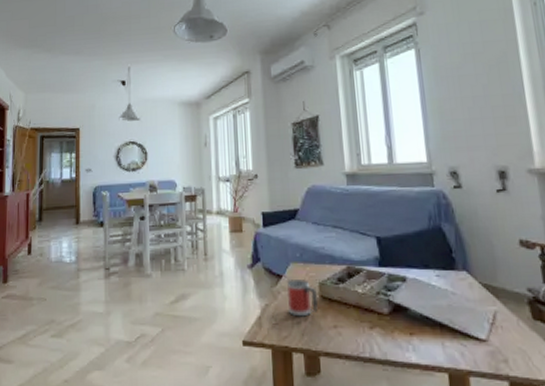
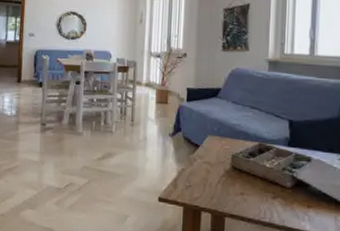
mug: present [287,279,318,317] -> none [202,150,229,183]

